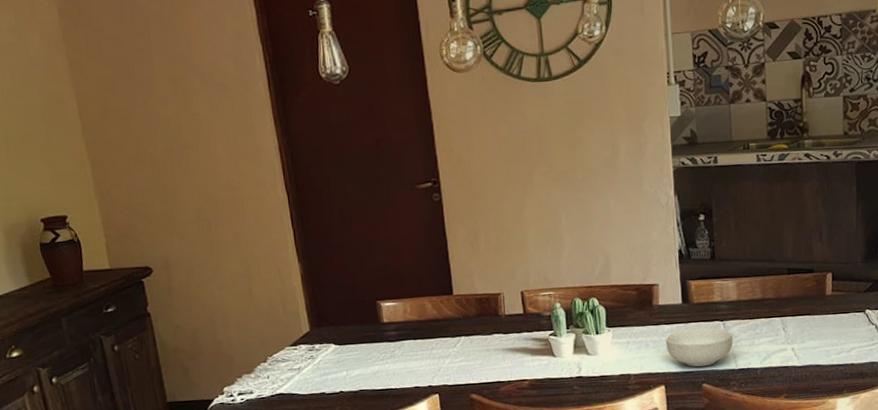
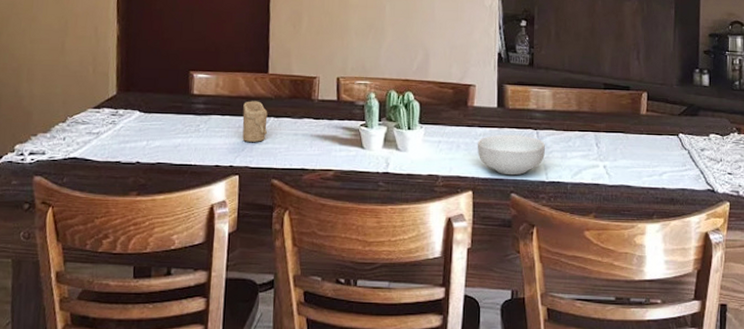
candle: none [433,322,460,362] -> present [242,101,268,142]

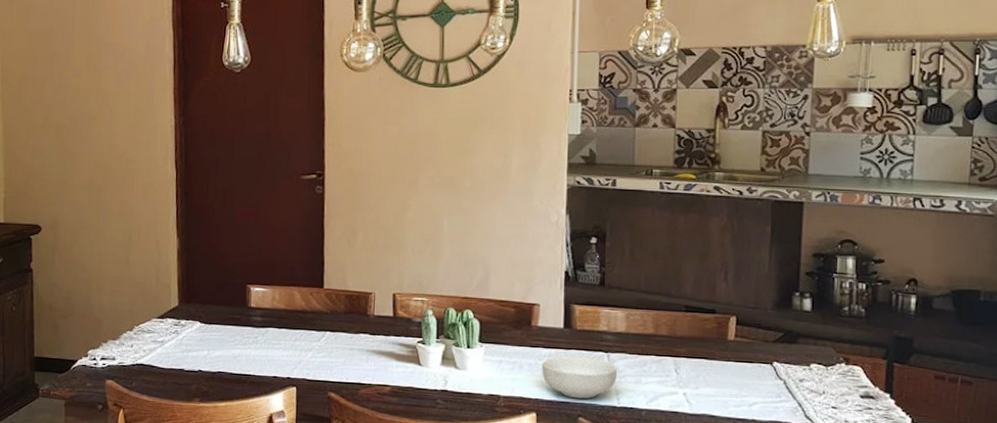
candle: present [242,101,268,142] -> none [299,315,324,355]

